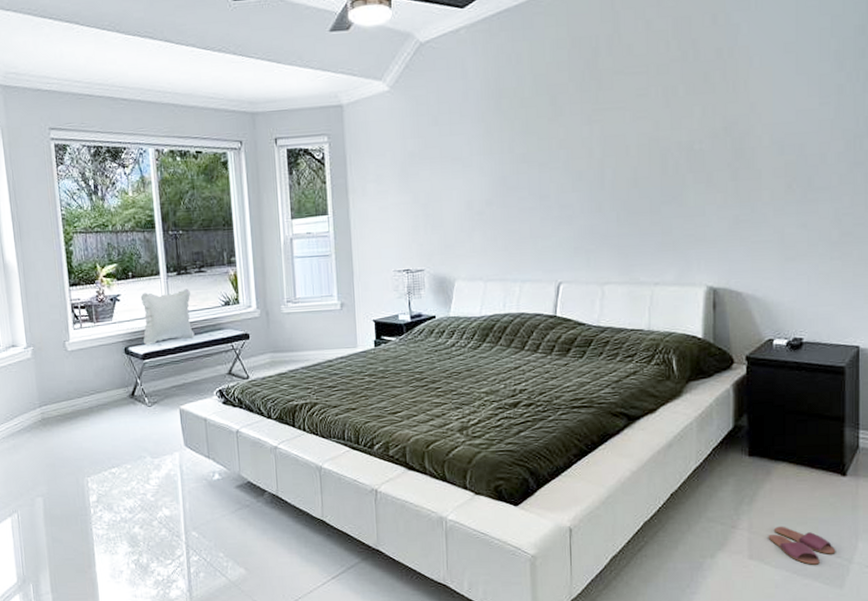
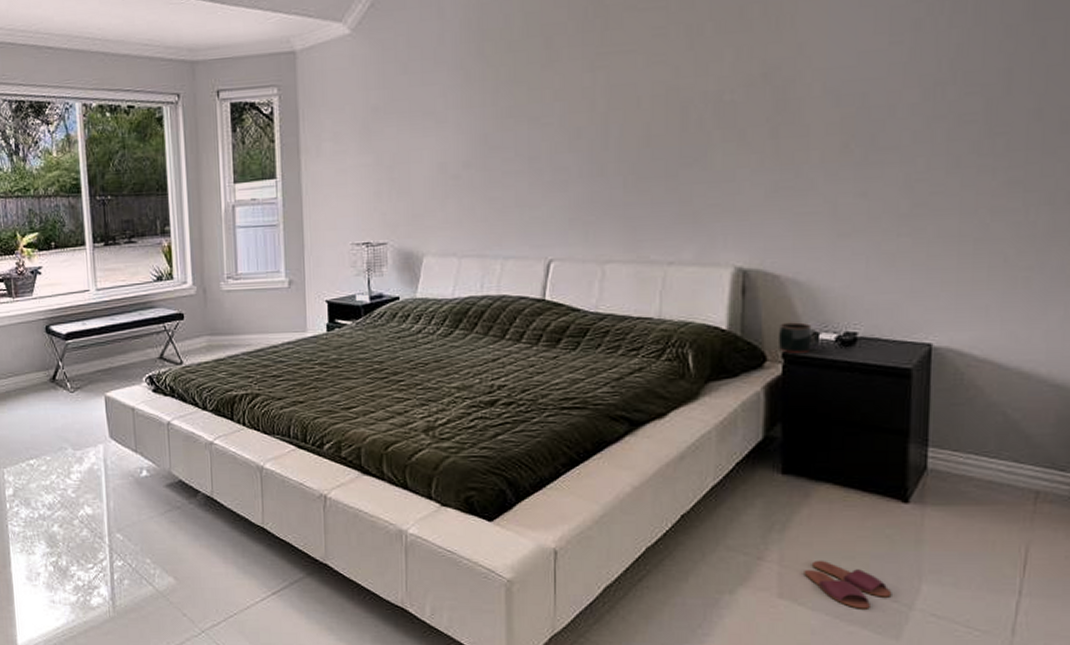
cushion: present [140,289,195,346] -> none [63,261,123,325]
mug: none [742,331,775,357] -> present [777,322,821,354]

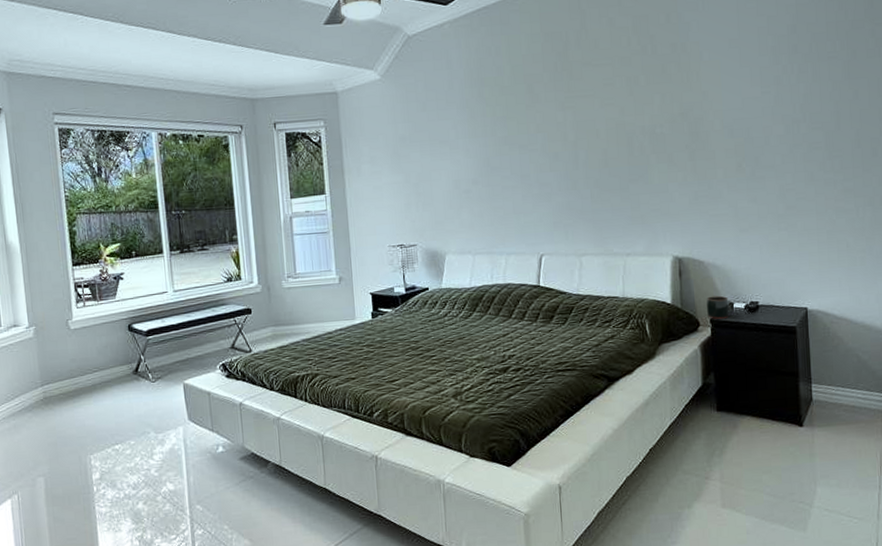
slippers: present [804,560,892,609] -> none [738,475,798,511]

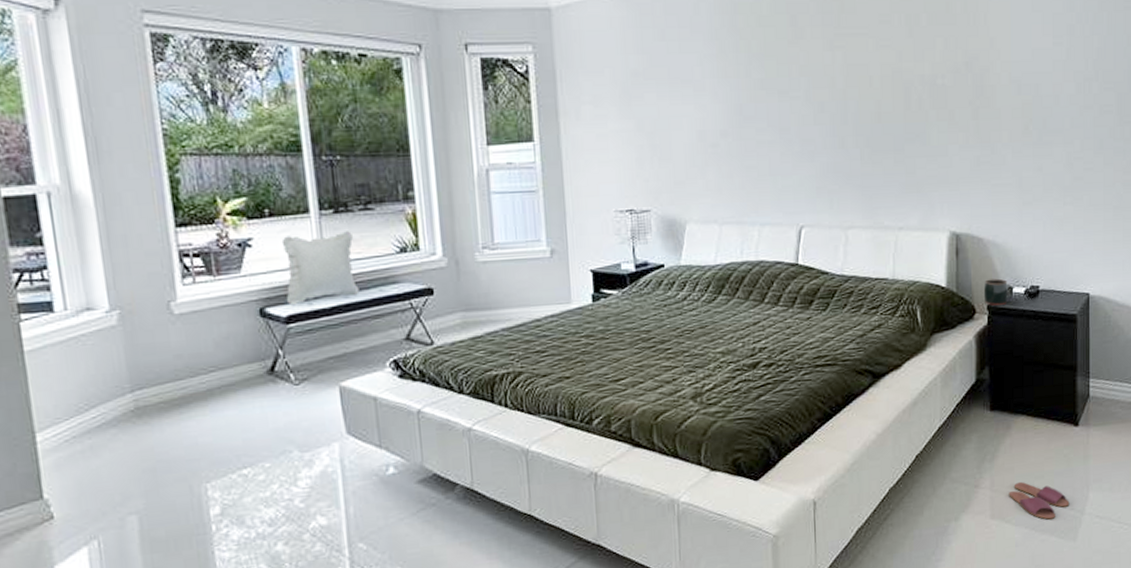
cushion: none [144,266,198,323] -> present [281,231,360,306]
slippers: none [738,475,798,511] -> present [1008,481,1070,520]

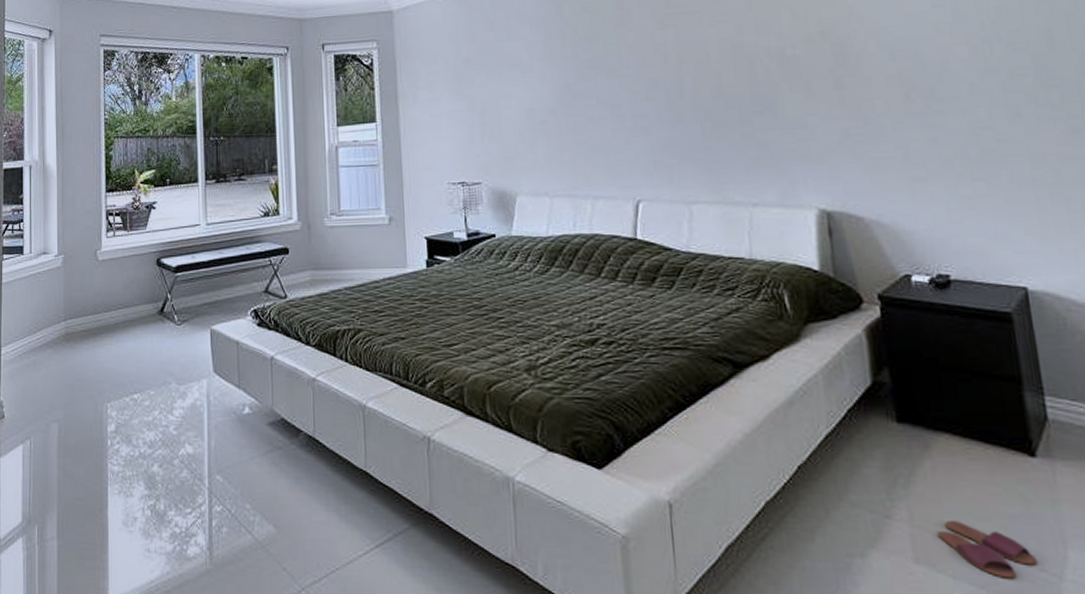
cushion: present [281,231,360,306] -> none [176,197,231,258]
mug: present [983,278,1014,306] -> none [870,264,915,296]

